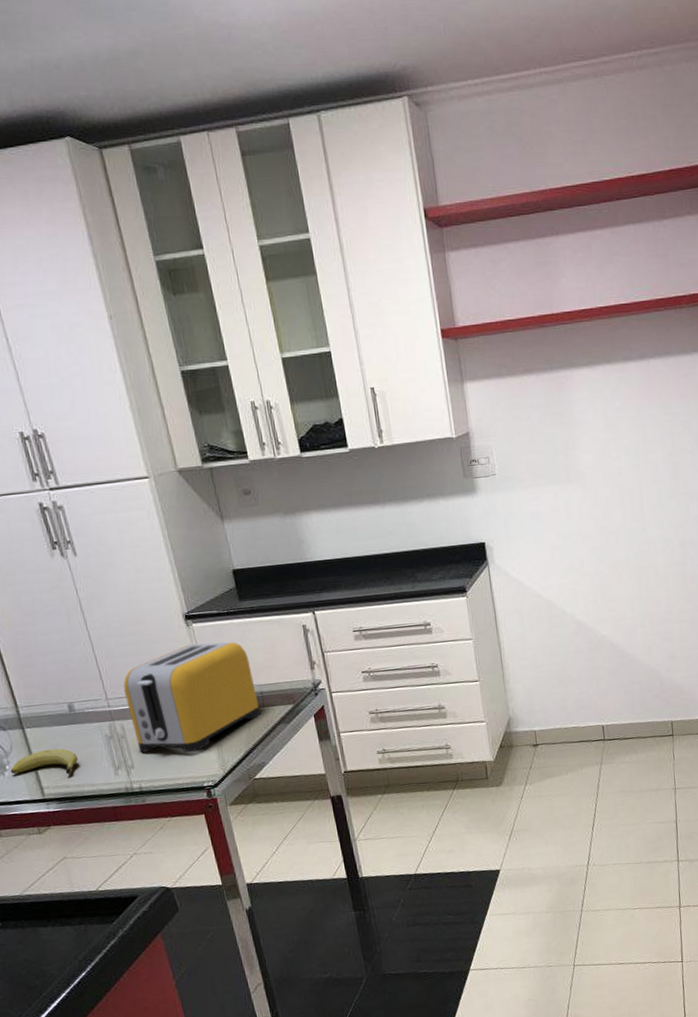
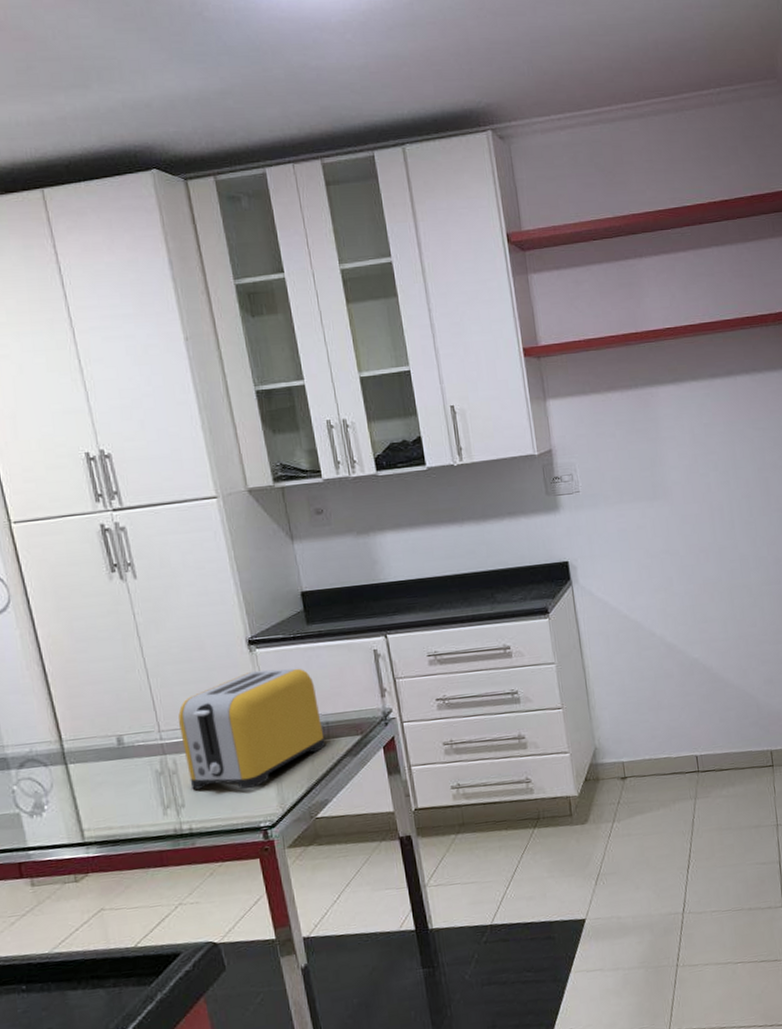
fruit: present [10,748,78,774] -> none [48,786,124,815]

